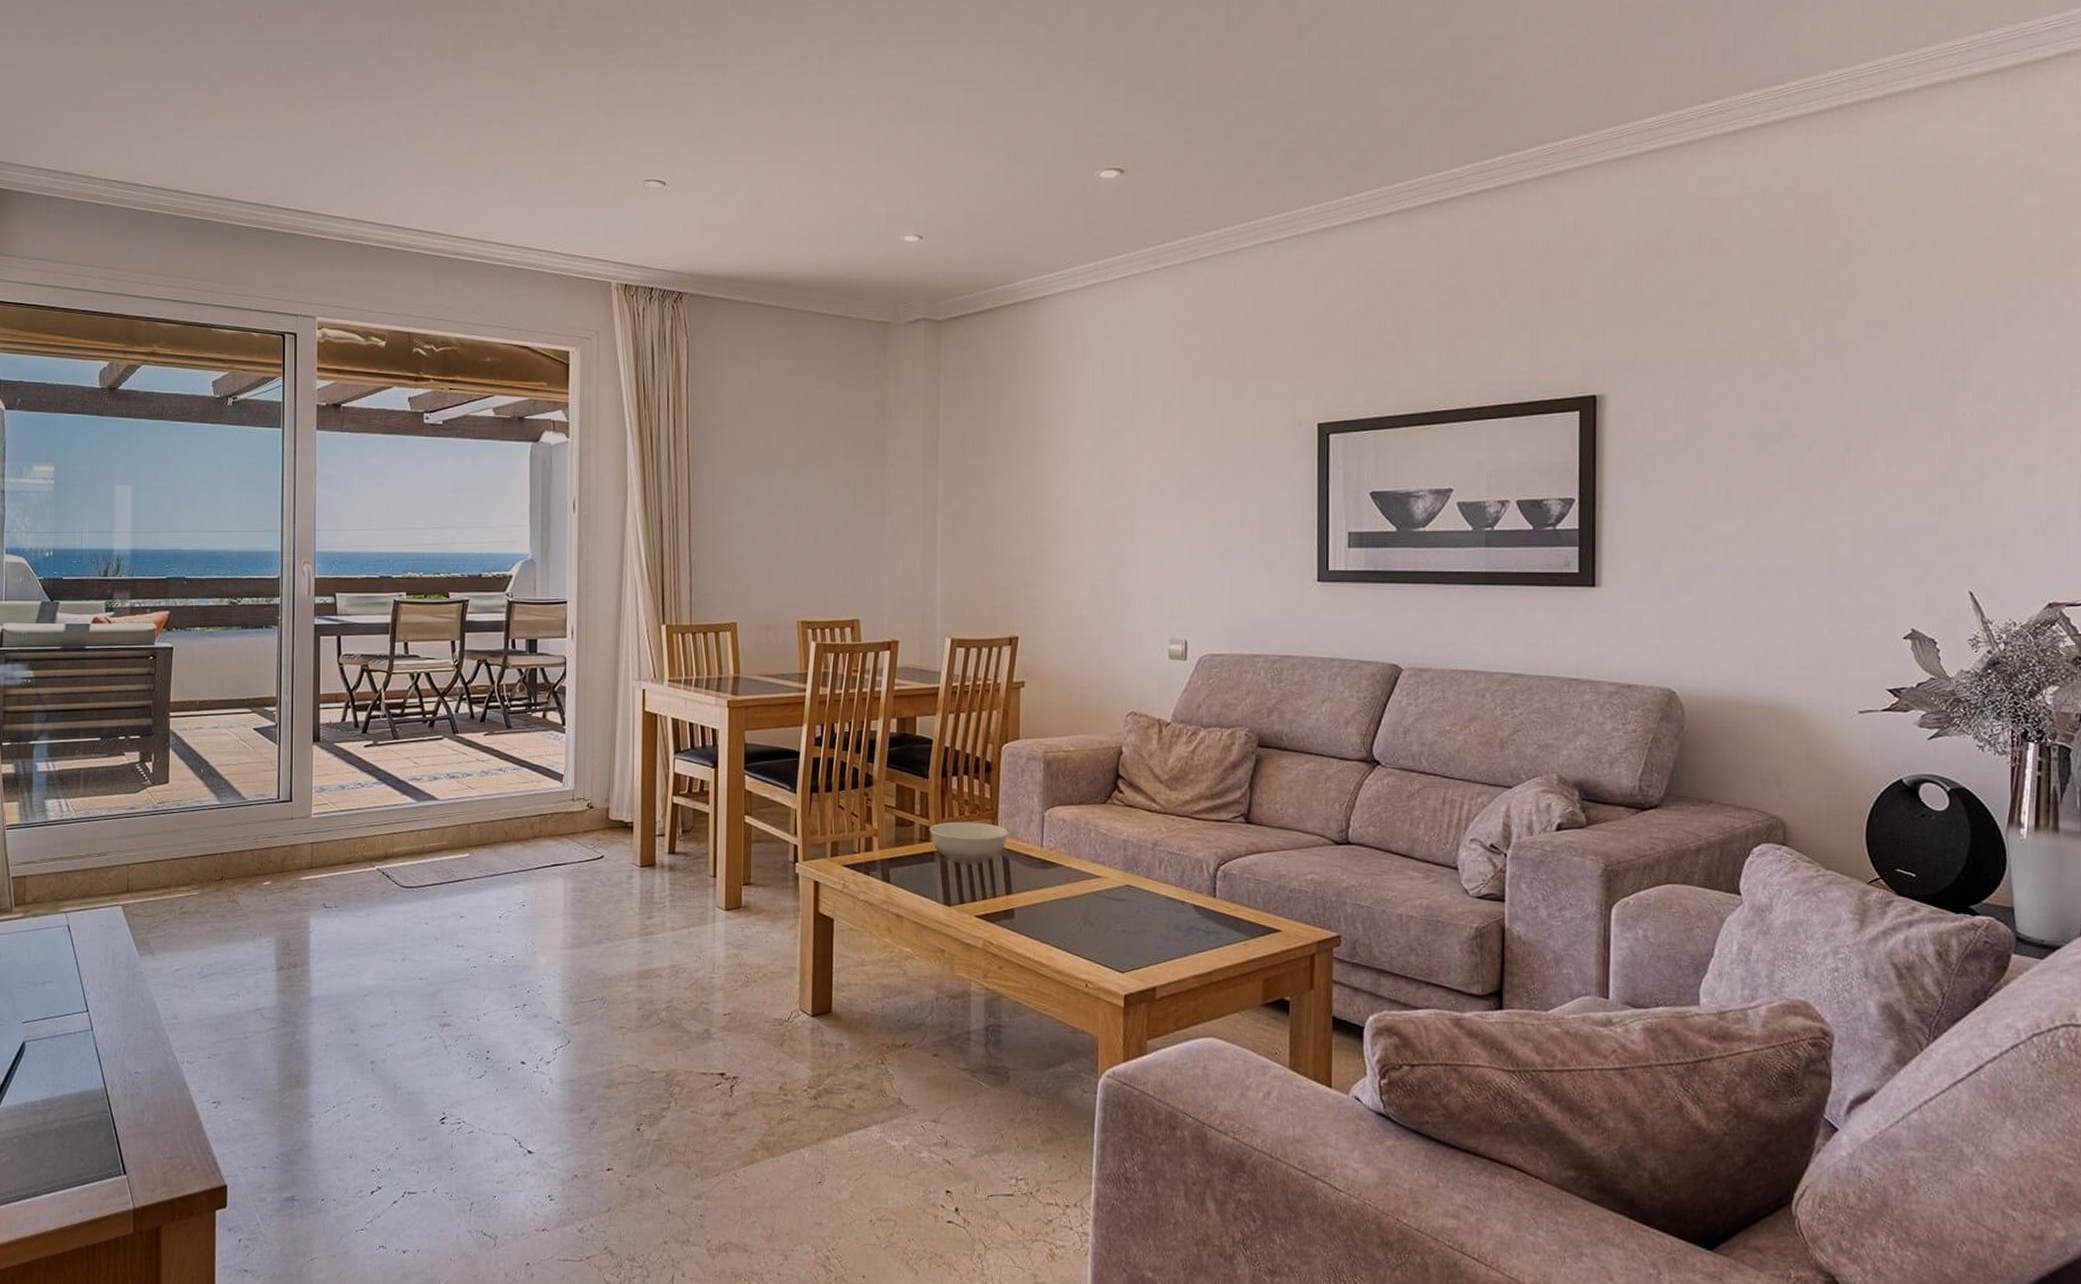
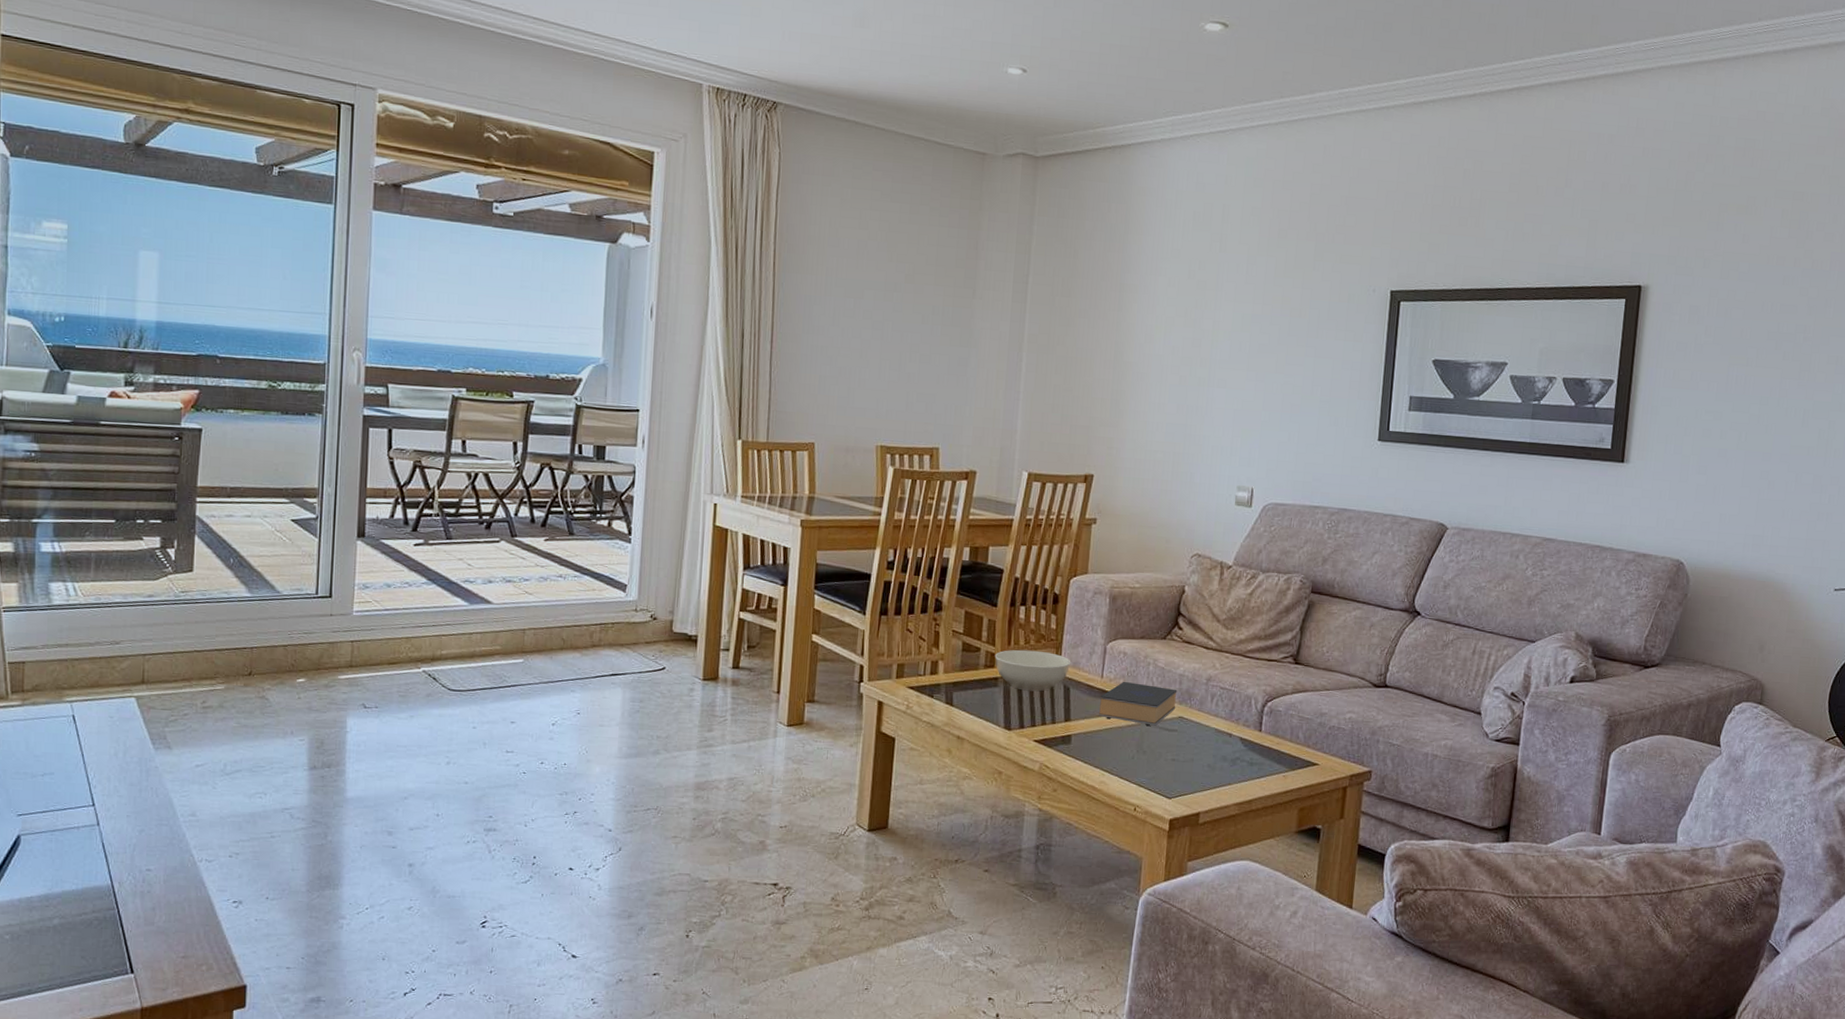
book: none [1040,849,1122,897] -> present [1098,681,1178,727]

